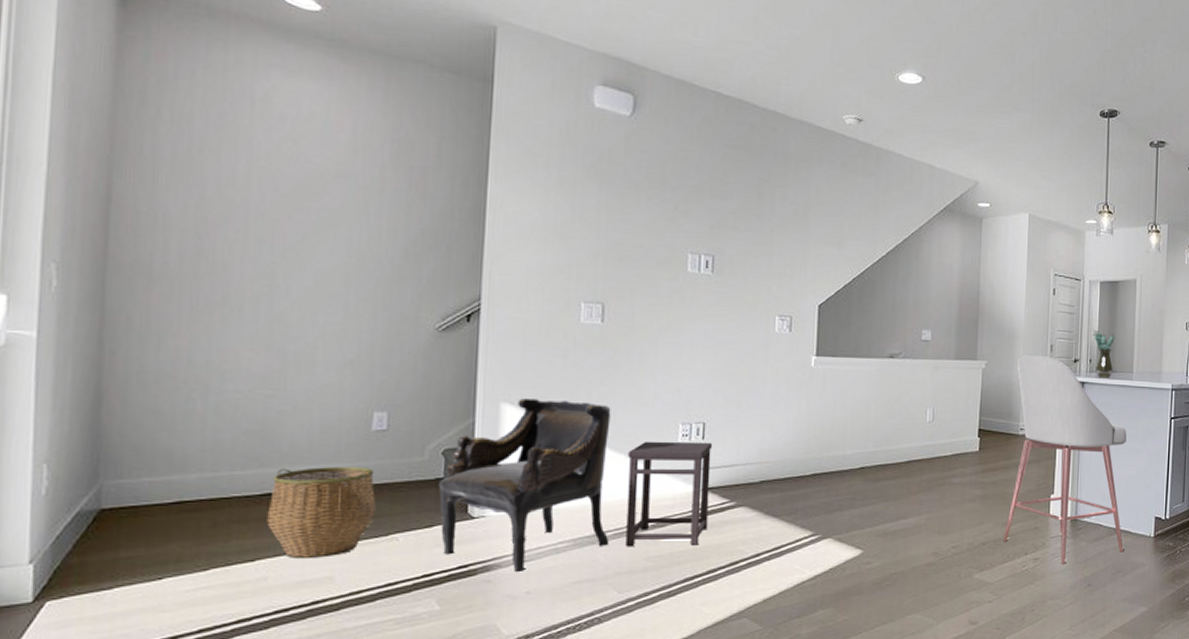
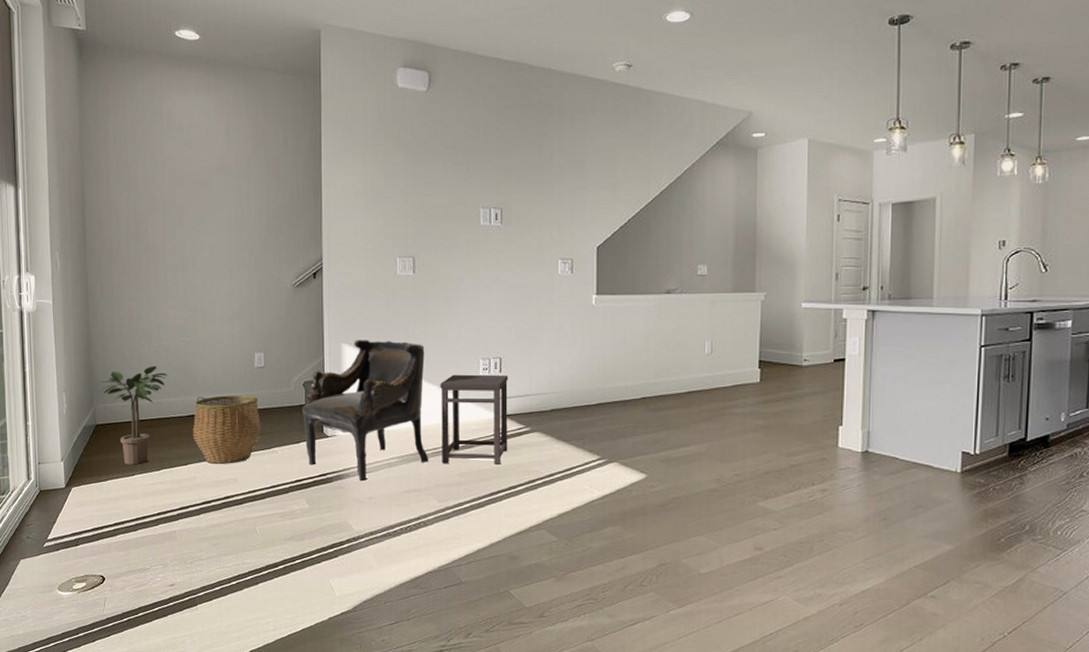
potted plant: none [112,426,231,565] -> present [100,365,167,465]
bar stool: present [1003,354,1127,565] -> none [787,284,926,498]
vase: present [1093,329,1115,379] -> none [884,254,911,306]

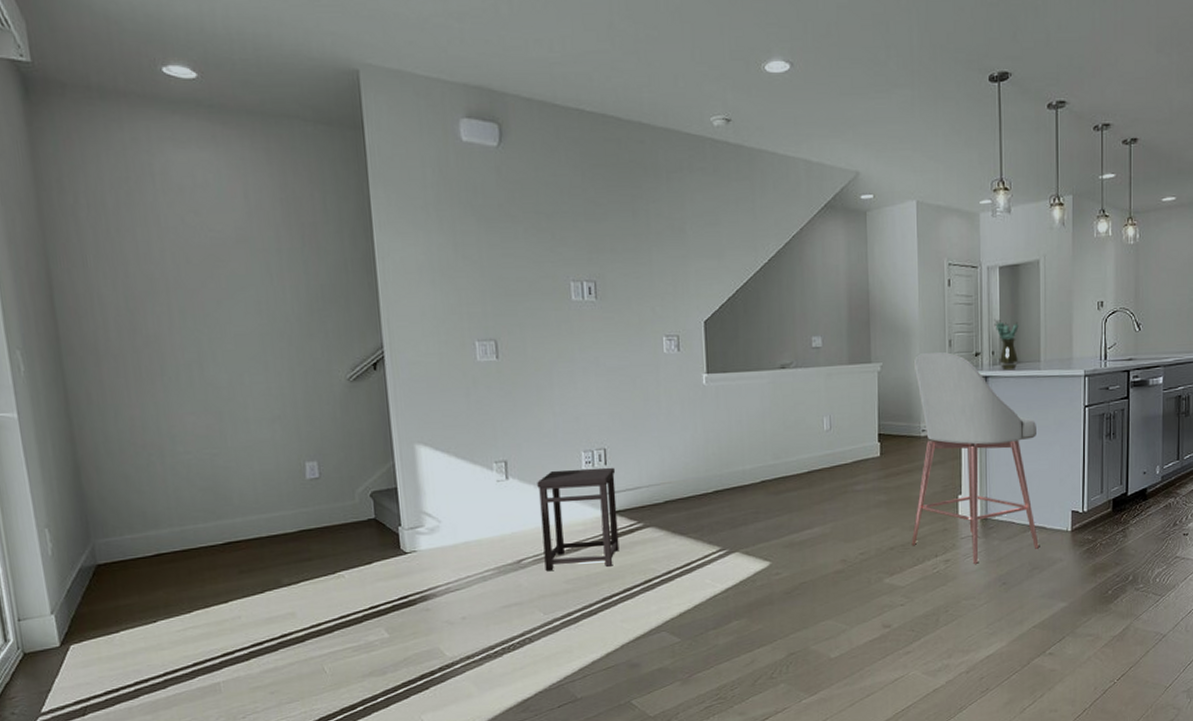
potted plant: present [100,365,167,465] -> none [98,486,191,610]
basket: present [193,395,261,465] -> none [230,512,322,599]
armchair: present [301,340,428,482] -> none [371,437,529,601]
bar stool: none [787,284,926,498] -> present [911,351,1039,565]
vase: none [884,254,911,306] -> present [994,319,1019,371]

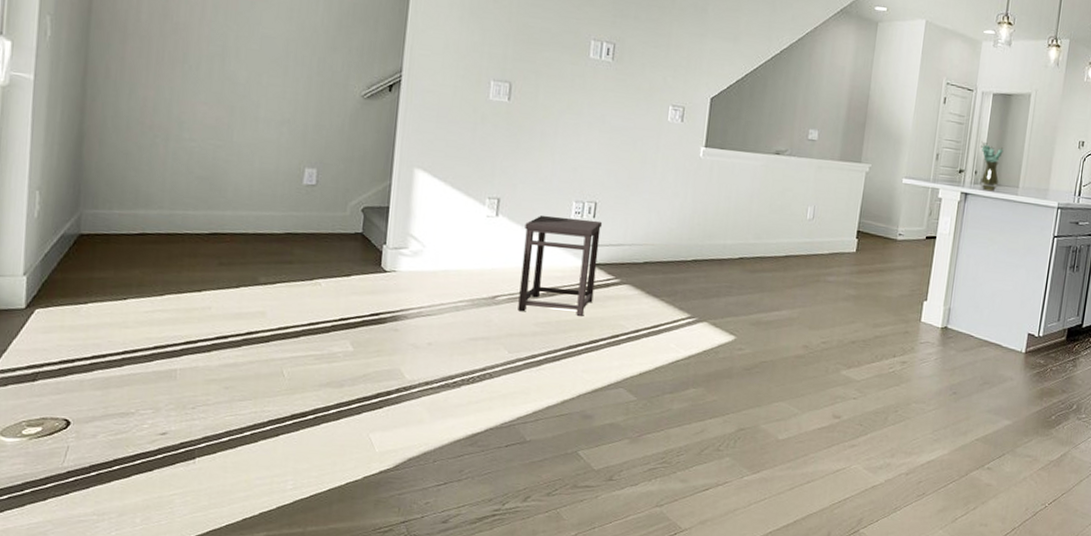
bar stool: present [911,351,1039,565] -> none [872,161,1007,371]

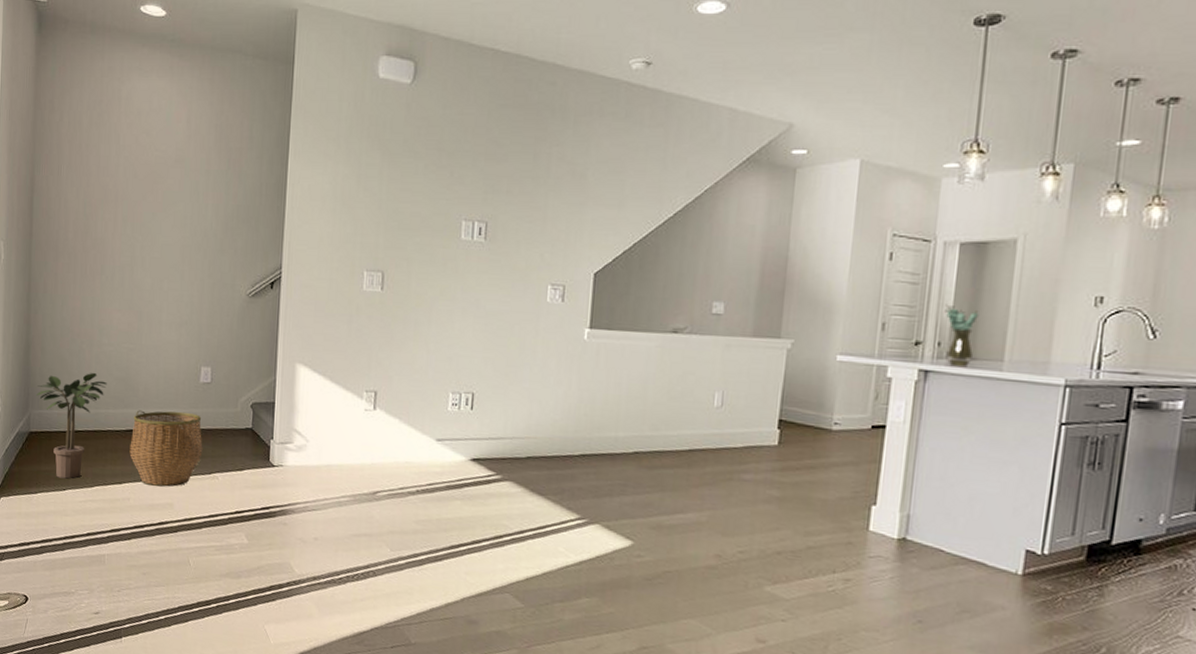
potted plant: none [90,169,186,287] -> present [36,372,107,479]
basket: none [212,212,304,295] -> present [129,410,203,487]
side table: present [518,215,603,317] -> none [398,407,481,516]

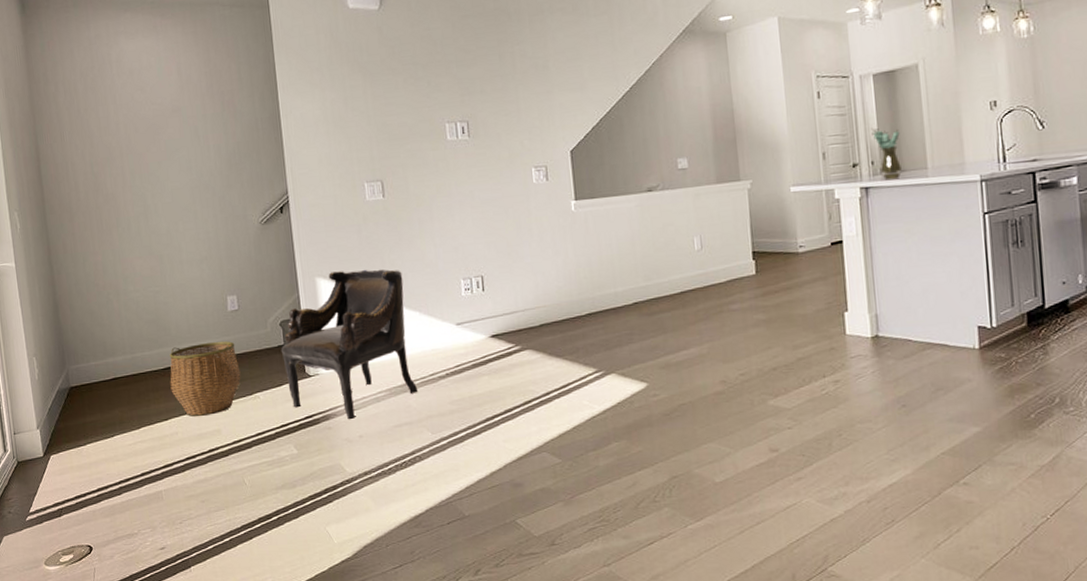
potted plant: present [36,372,107,479] -> none [71,319,139,426]
armchair: none [247,360,388,520] -> present [280,269,417,420]

